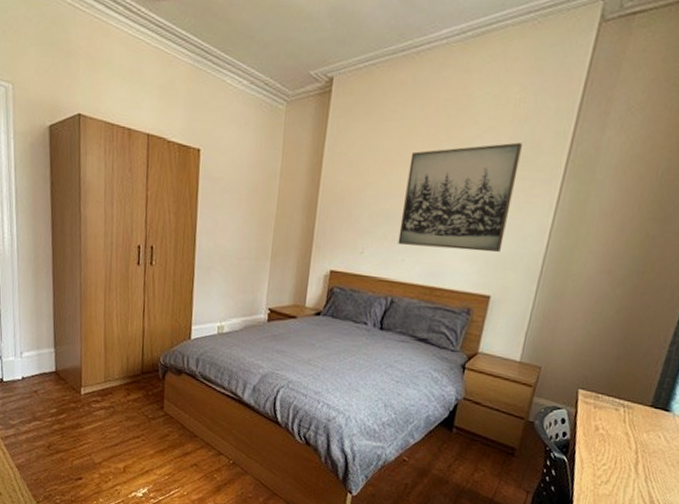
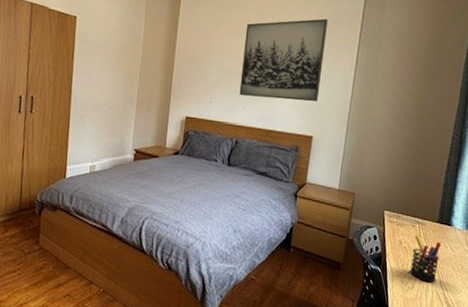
pen holder: none [605,421,653,478] -> present [410,236,441,282]

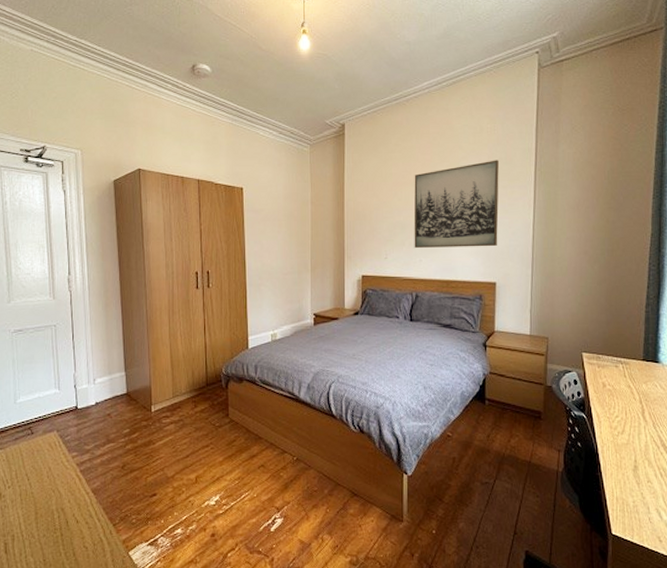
pen holder: present [410,236,441,282] -> none [618,377,650,424]

